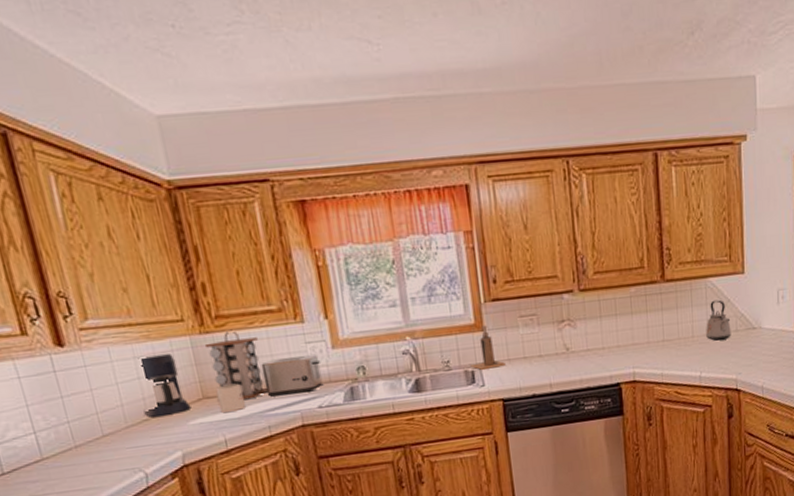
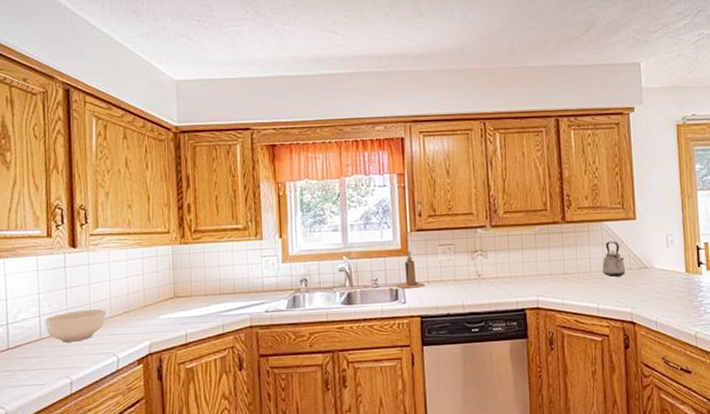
bowl: none [42,418,121,461] -> present [44,308,106,343]
coffee maker: present [138,352,192,418] -> none [126,258,164,311]
spice rack: present [204,329,268,402] -> none [182,242,226,301]
mug: present [215,383,245,414] -> none [185,286,207,311]
toaster: present [261,354,323,397] -> none [224,266,272,300]

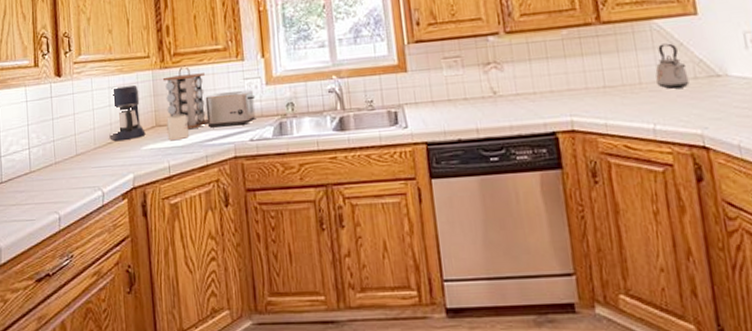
bowl: present [44,308,106,343] -> none [33,139,90,176]
coffee maker: none [126,258,164,311] -> present [109,84,146,142]
spice rack: none [182,242,226,301] -> present [162,65,208,130]
mug: none [185,286,207,311] -> present [166,113,189,141]
toaster: none [224,266,272,300] -> present [205,89,256,128]
soap dispenser: present [395,251,425,289] -> none [393,66,429,111]

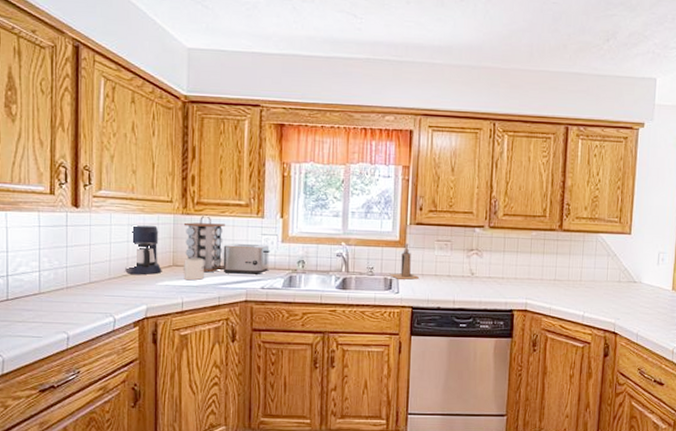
soap dispenser: none [393,66,429,111] -> present [390,243,419,280]
kettle: present [655,43,690,89] -> none [592,253,615,288]

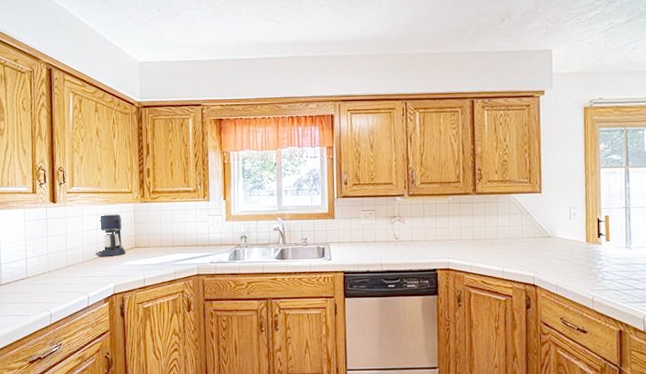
spice rack: present [182,214,225,273] -> none [142,201,178,252]
mug: present [184,257,205,281] -> none [144,239,162,260]
toaster: present [223,243,271,274] -> none [176,223,217,251]
soap dispenser: present [390,243,419,280] -> none [322,215,348,247]

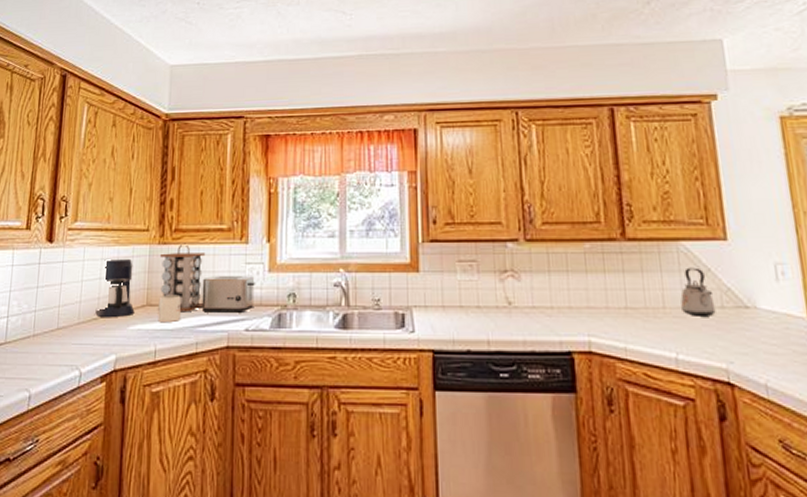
spice rack: none [142,201,178,252] -> present [157,243,205,313]
mug: none [144,239,162,260] -> present [158,294,182,323]
toaster: none [176,223,217,251] -> present [201,275,256,313]
kettle: none [509,211,530,244] -> present [680,267,716,316]

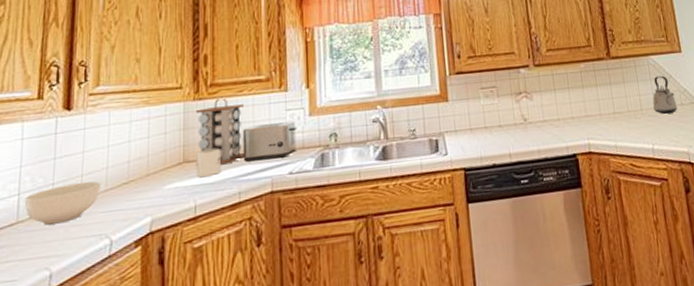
bowl: none [11,312,74,349] -> present [24,180,100,225]
coffee maker: present [95,258,135,318] -> none [125,117,170,181]

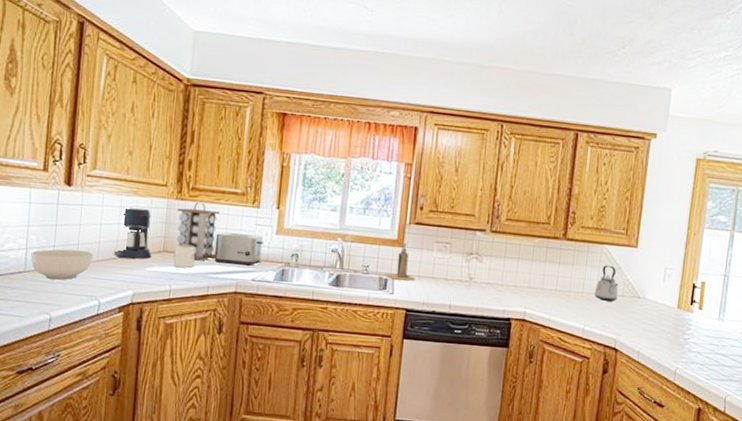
coffee maker: none [125,117,170,181] -> present [114,207,152,259]
soap dispenser: none [434,96,467,139] -> present [385,242,415,281]

